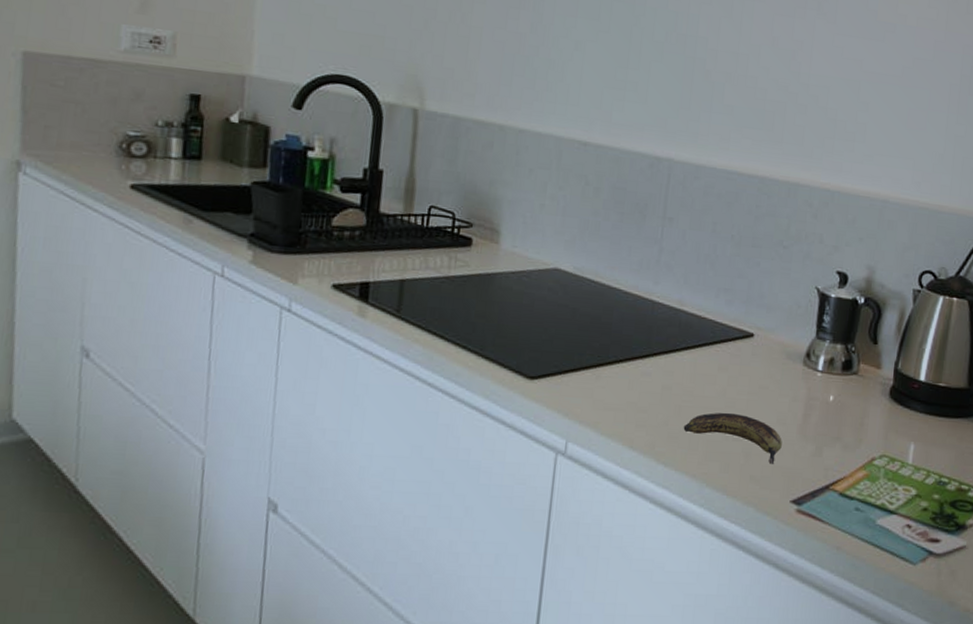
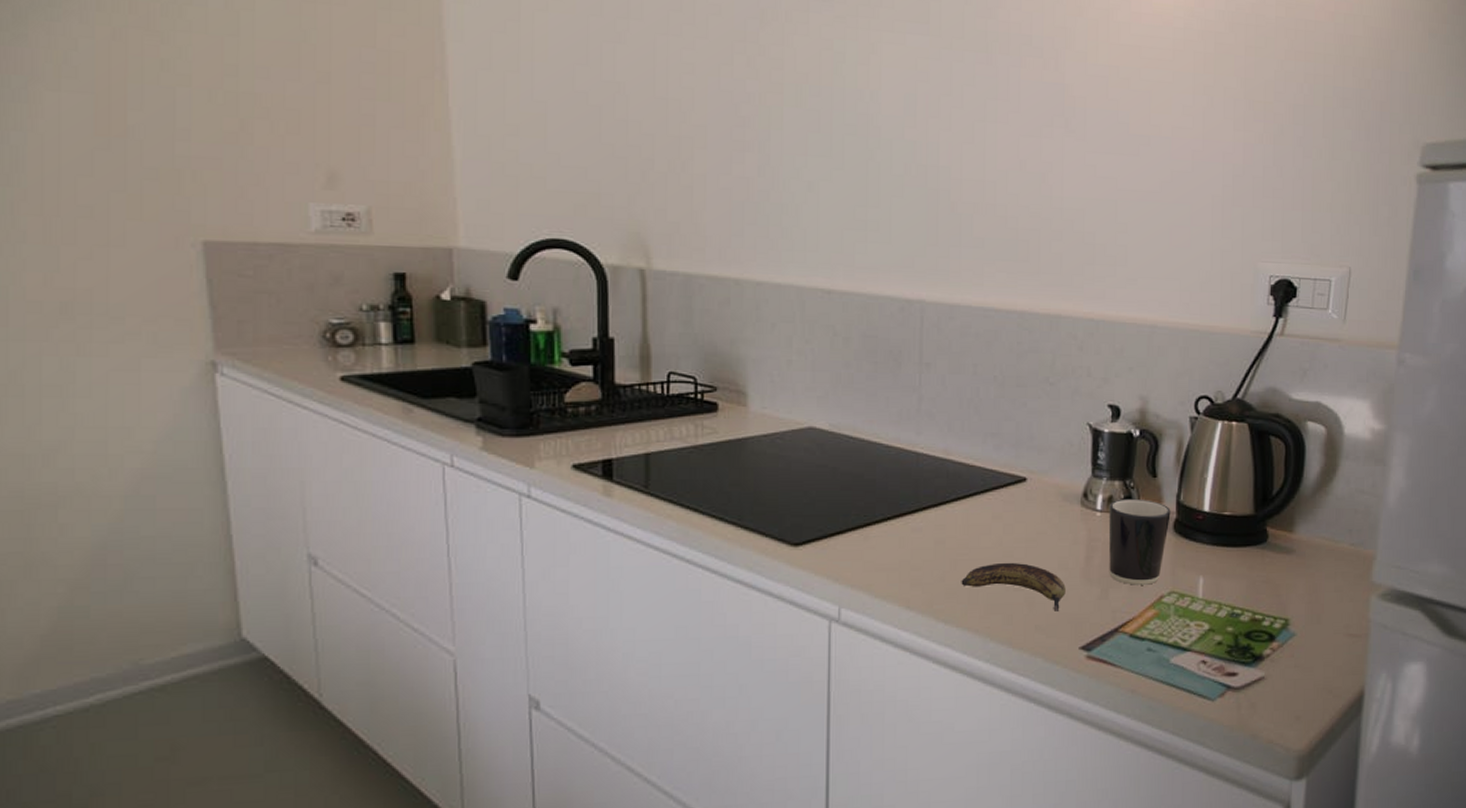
mug: none [824,361,888,447] -> present [1108,498,1171,585]

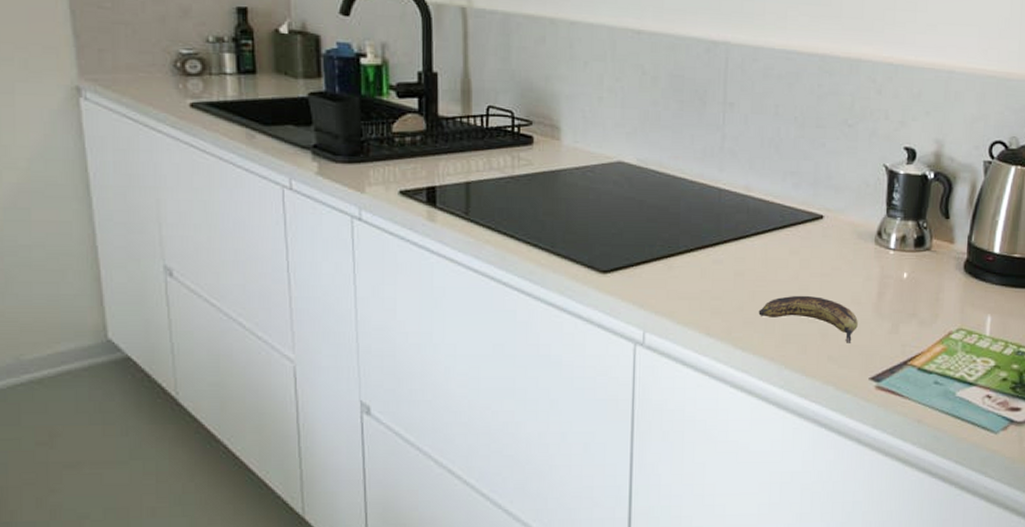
mug: present [1108,498,1171,585] -> none [900,238,962,321]

